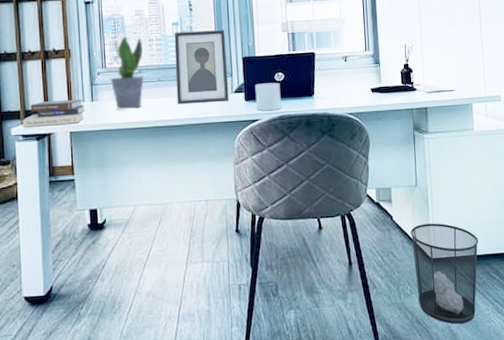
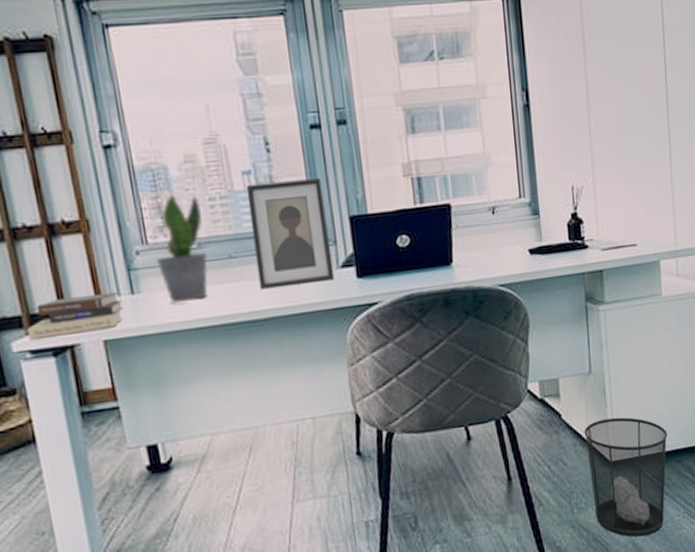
mug: present [255,82,281,111] -> none [369,249,409,290]

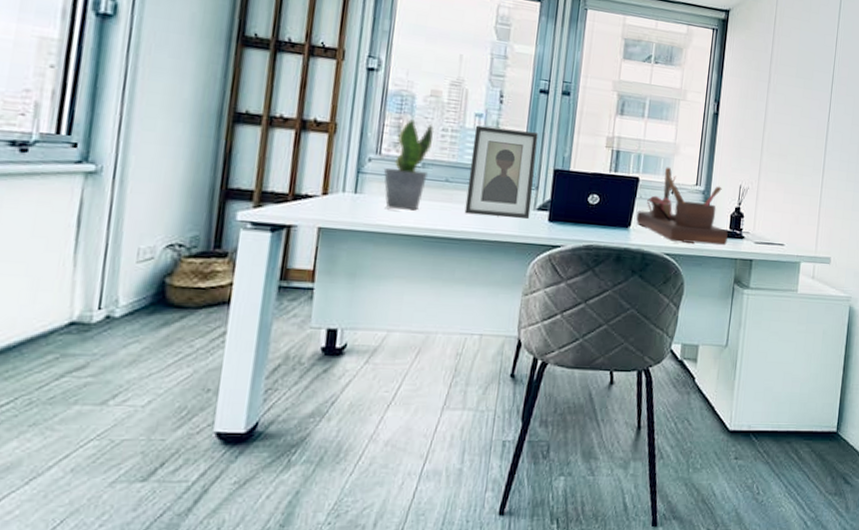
books: present [26,293,123,340] -> none [254,183,344,218]
desk organizer: none [457,183,569,270] -> present [636,167,728,246]
waste bin: present [584,417,668,537] -> none [708,390,783,507]

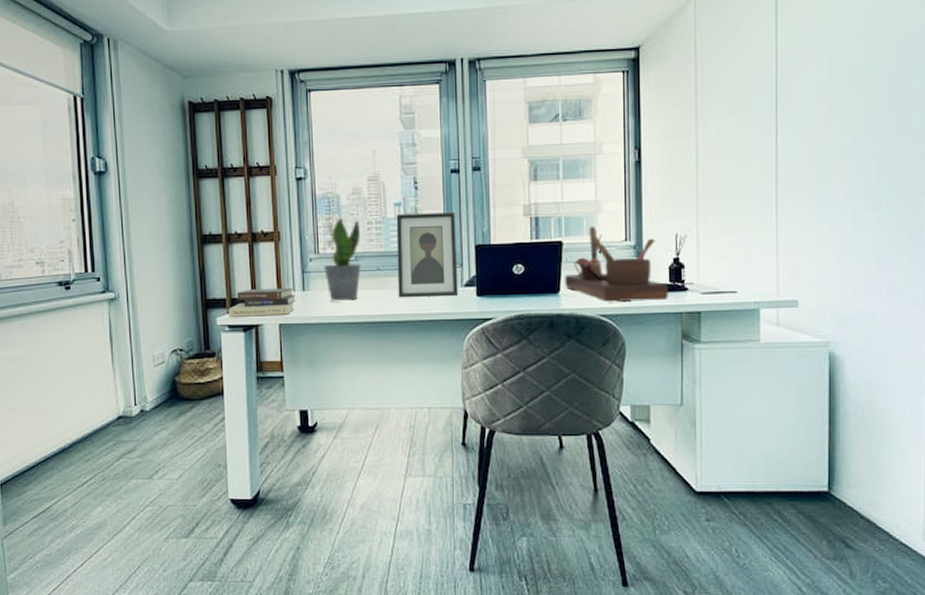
books: none [254,183,344,218] -> present [228,289,296,317]

